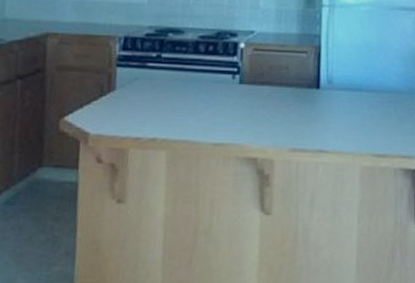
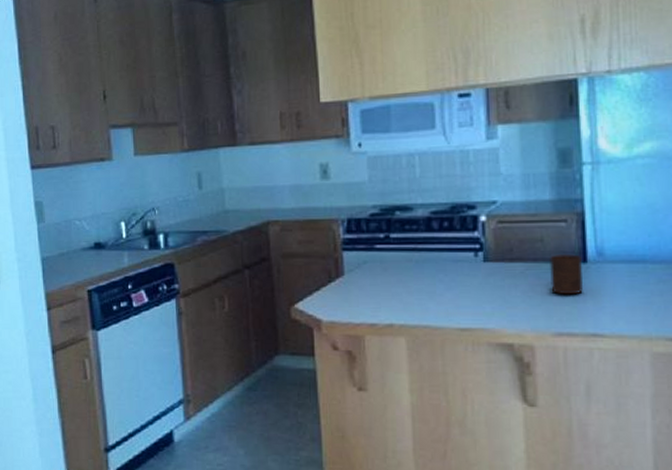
cup: none [291,80,316,116] -> present [550,253,583,295]

